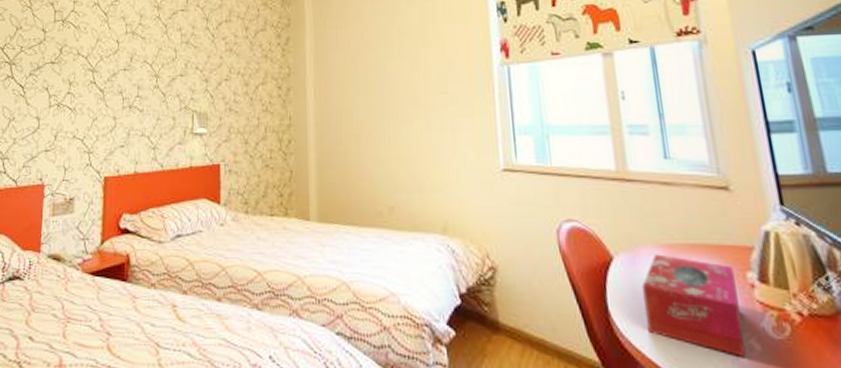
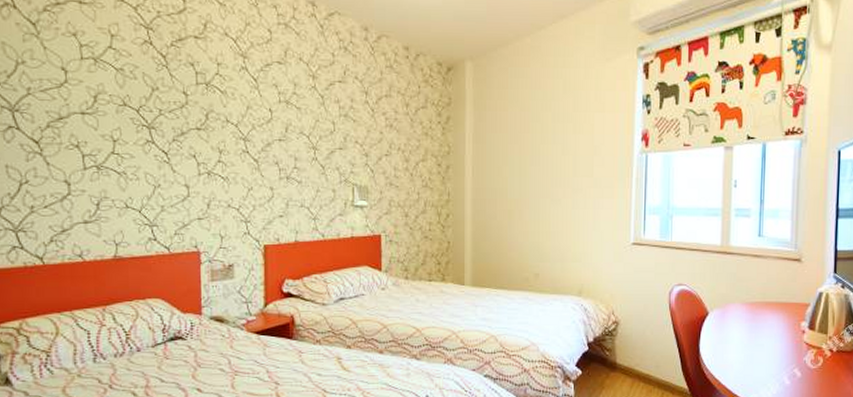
tissue box: present [642,254,746,357] -> none [726,310,793,381]

